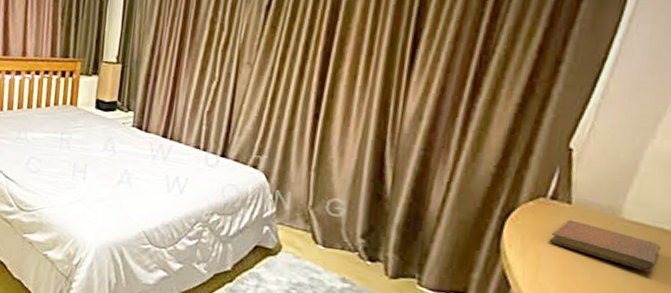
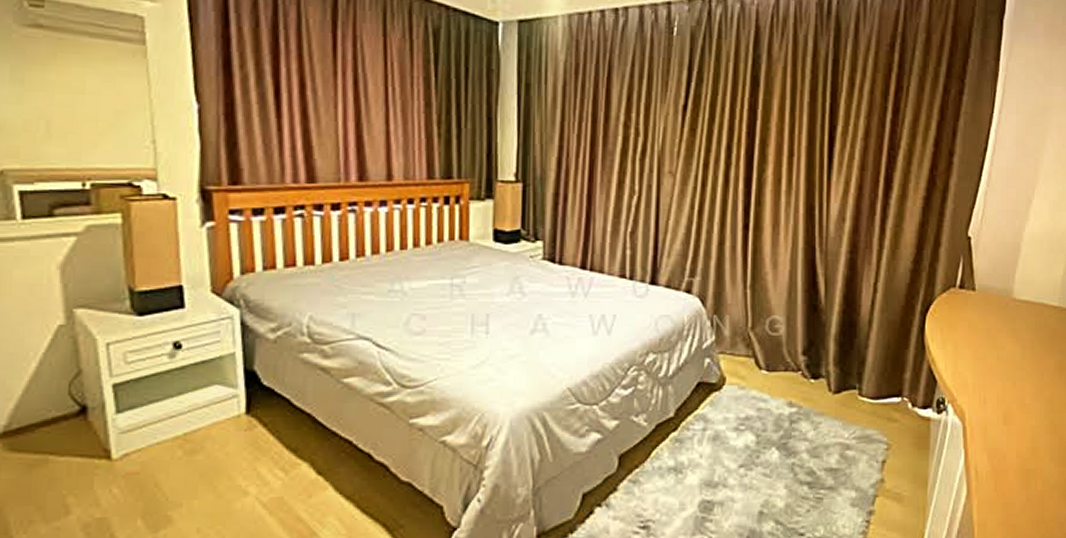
notebook: present [550,219,662,272] -> none [963,306,1044,345]

